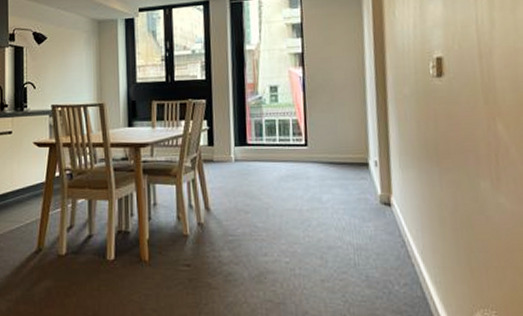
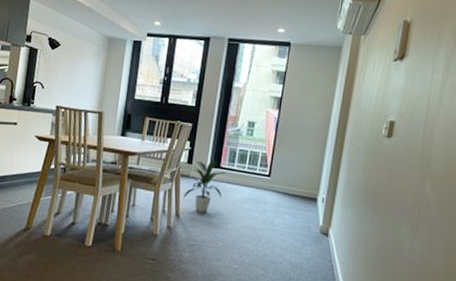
indoor plant: none [210,137,255,201] -> present [183,160,226,213]

